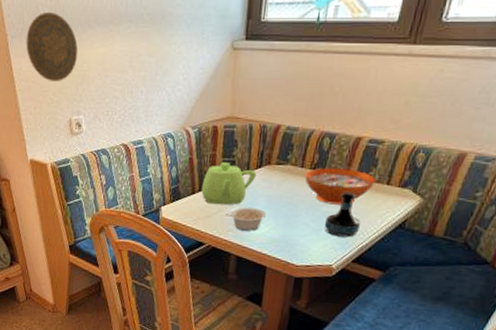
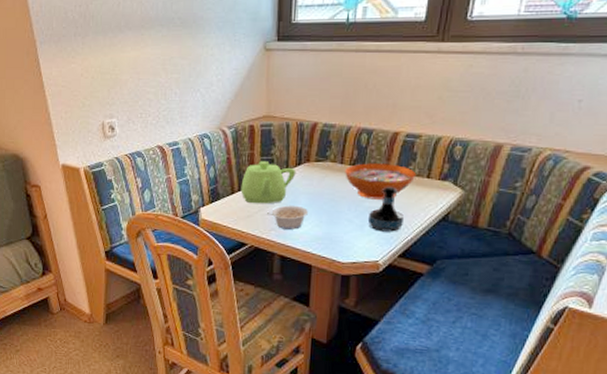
decorative plate: present [26,12,78,81] -> none [55,18,109,85]

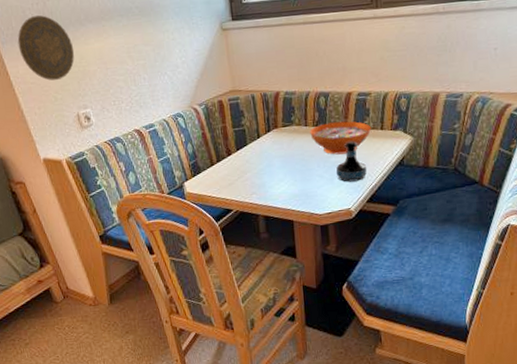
decorative plate: none [55,18,109,85] -> present [17,15,75,81]
teapot: present [240,161,297,204] -> none [218,132,267,173]
legume: present [267,205,308,230] -> none [246,168,283,192]

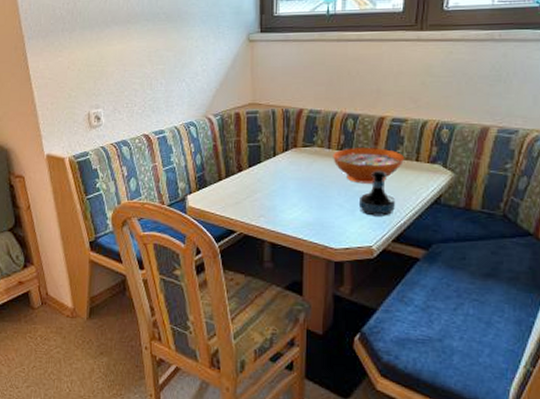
decorative plate: present [17,15,75,81] -> none [43,15,96,78]

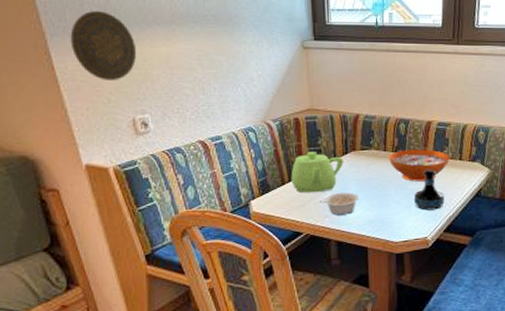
decorative plate: none [43,15,96,78] -> present [70,11,137,80]
teapot: none [228,148,284,191] -> present [291,152,344,193]
legume: none [256,191,297,216] -> present [320,192,359,215]

